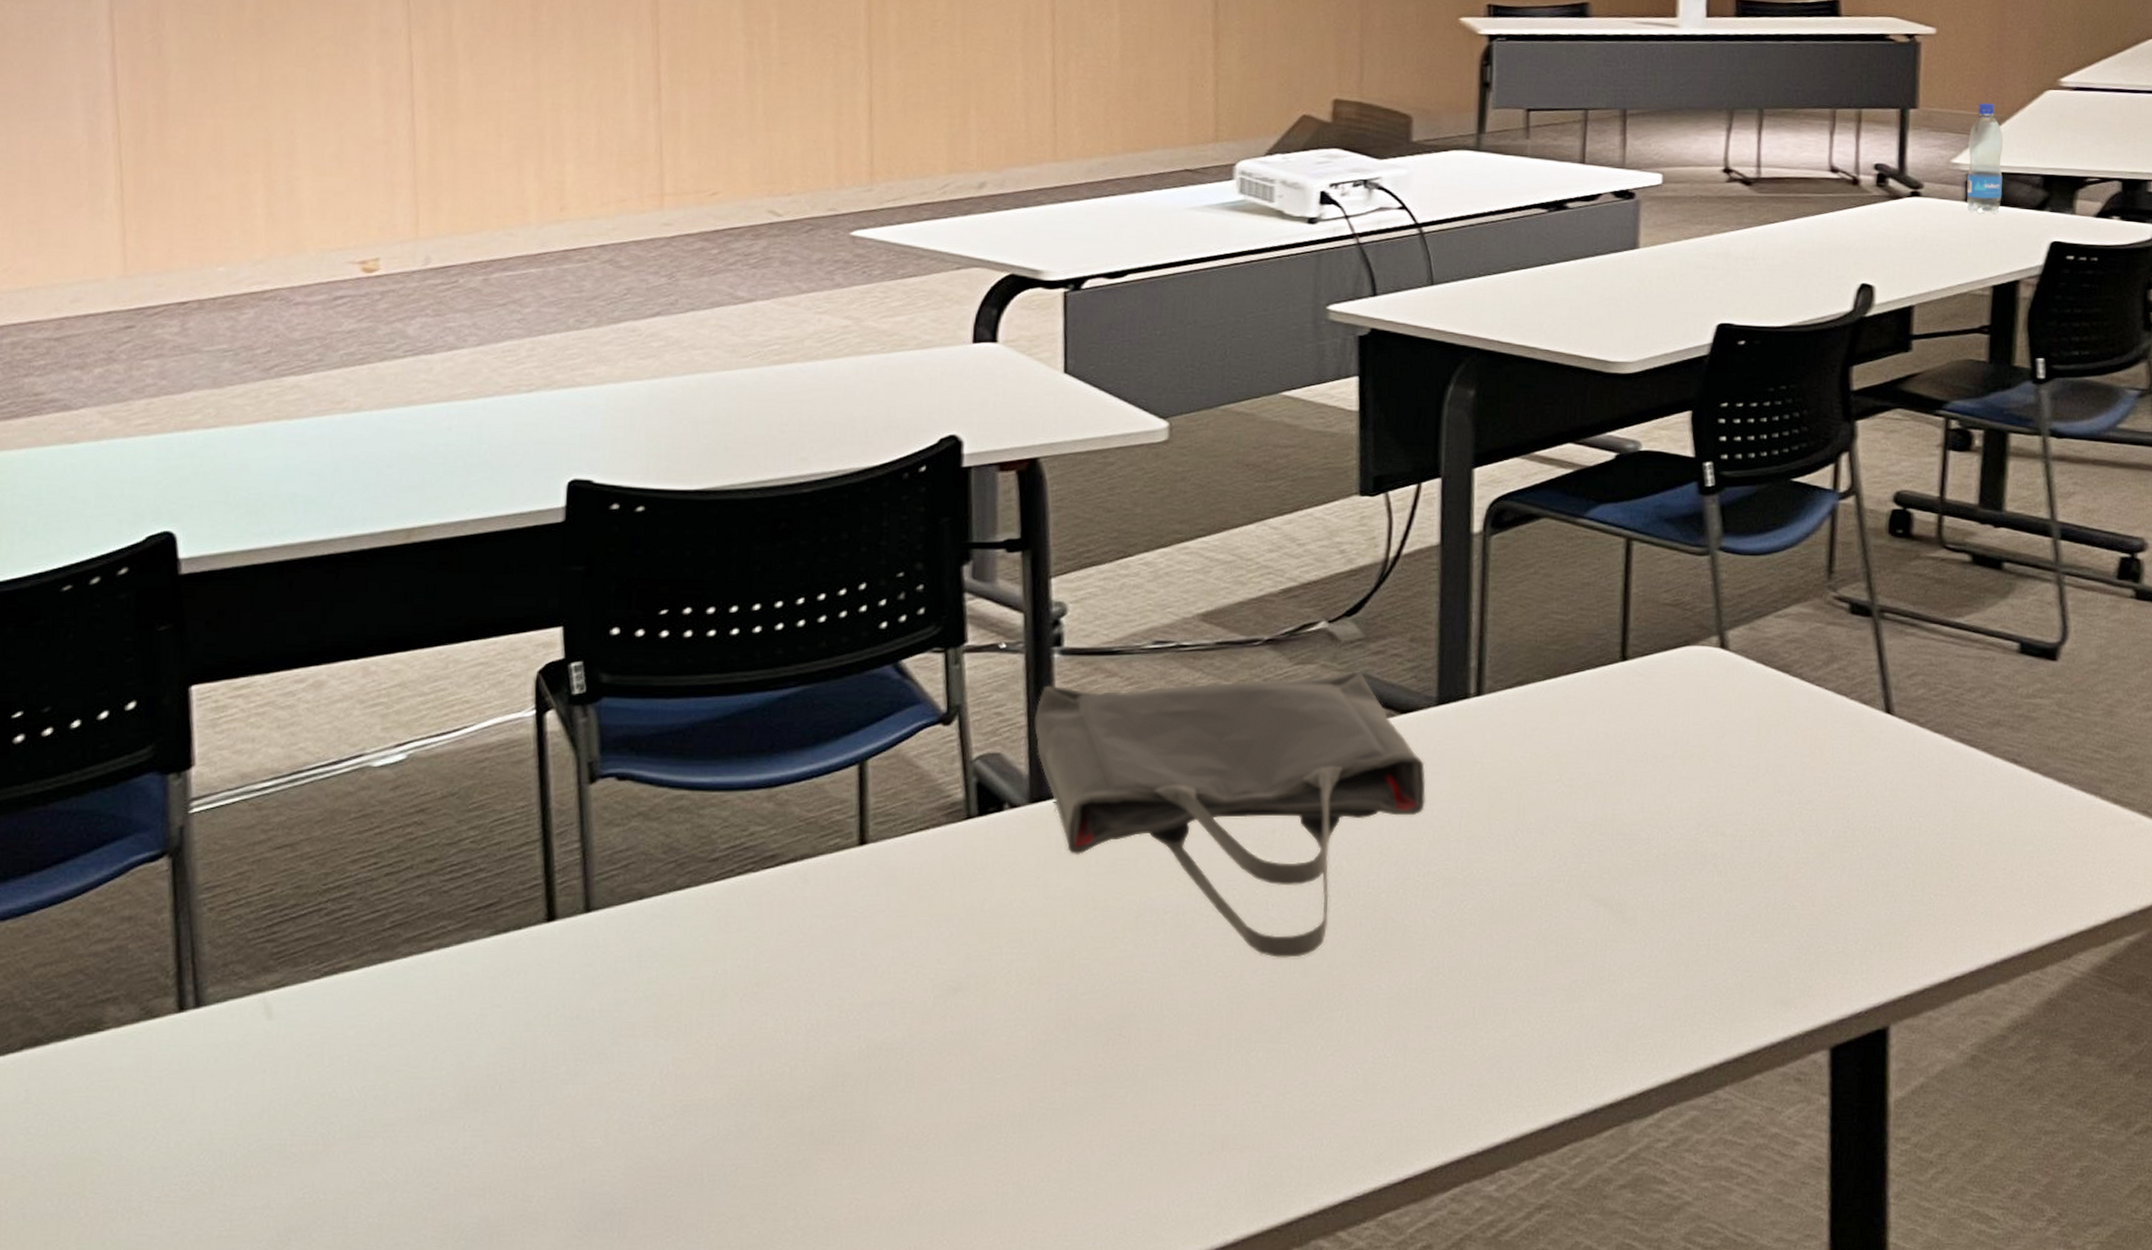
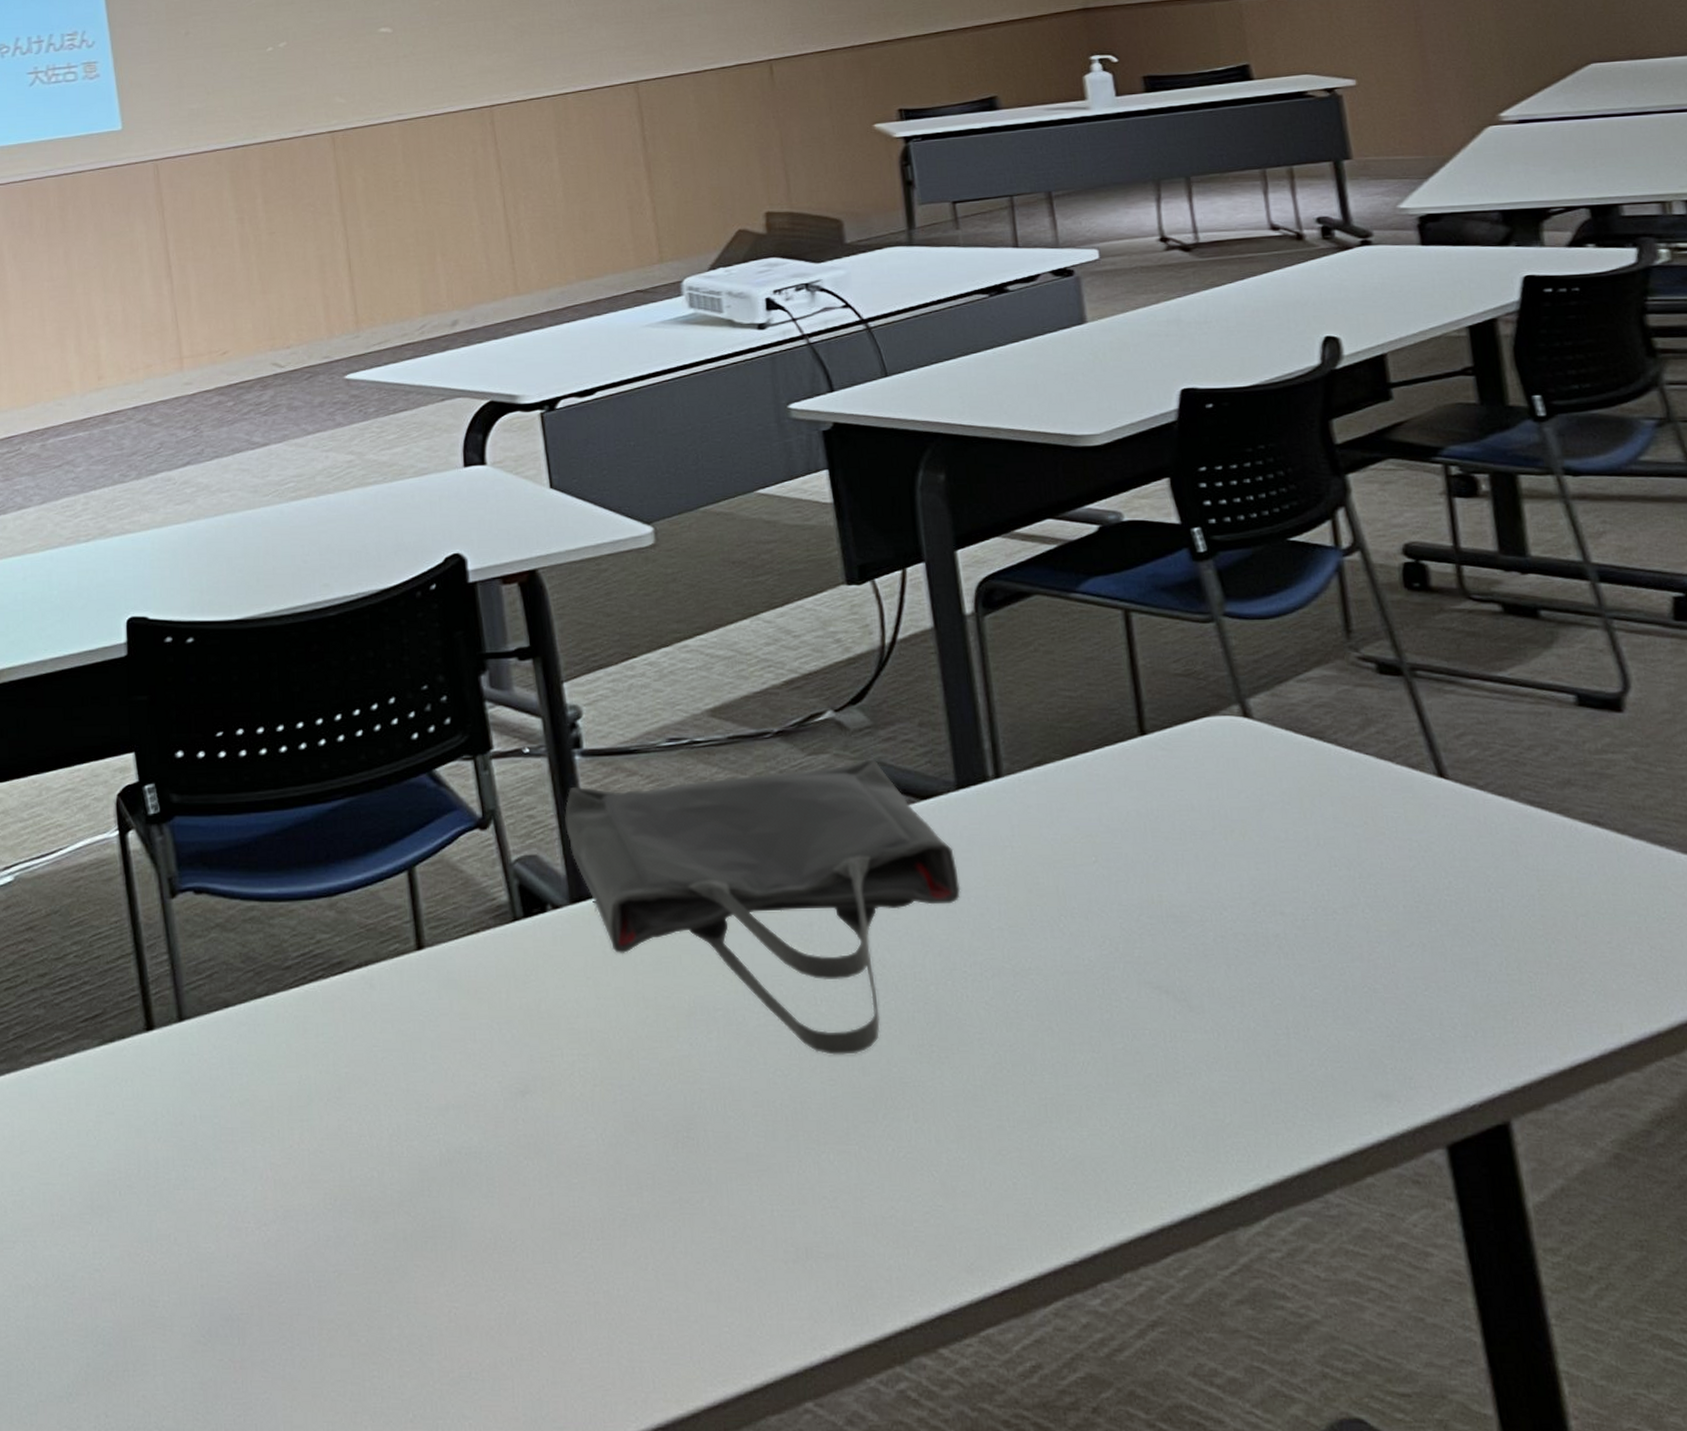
bottle: present [1966,102,2003,215] -> none [1411,145,1461,257]

